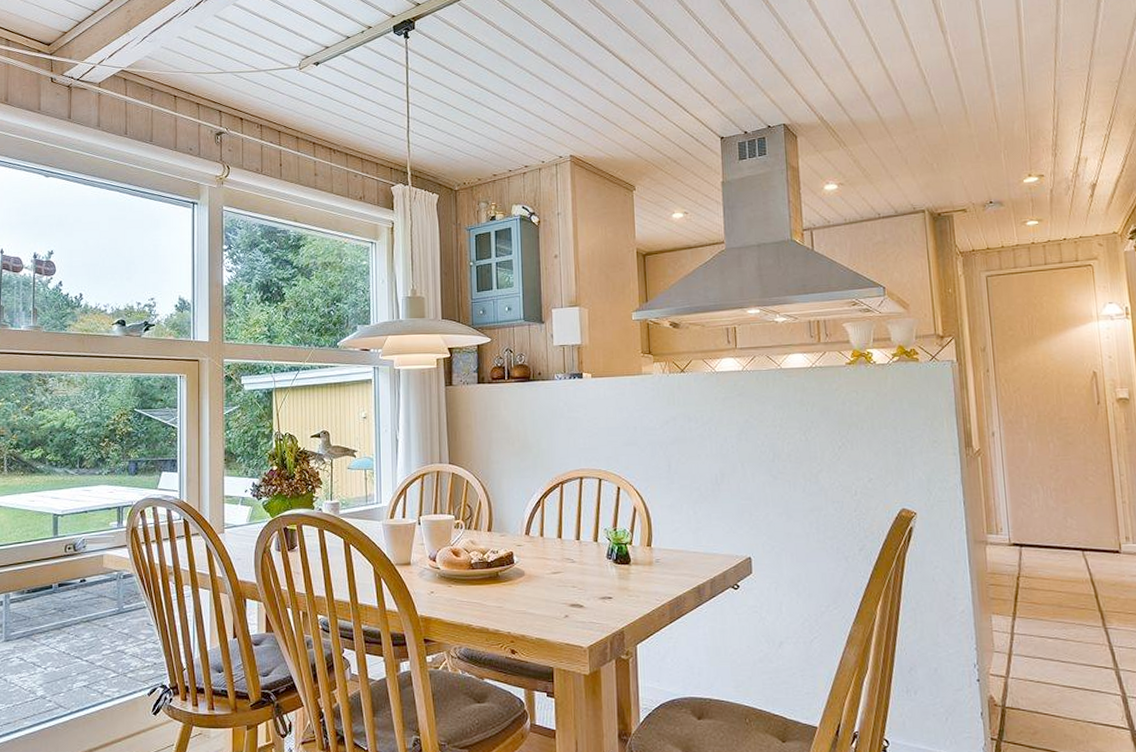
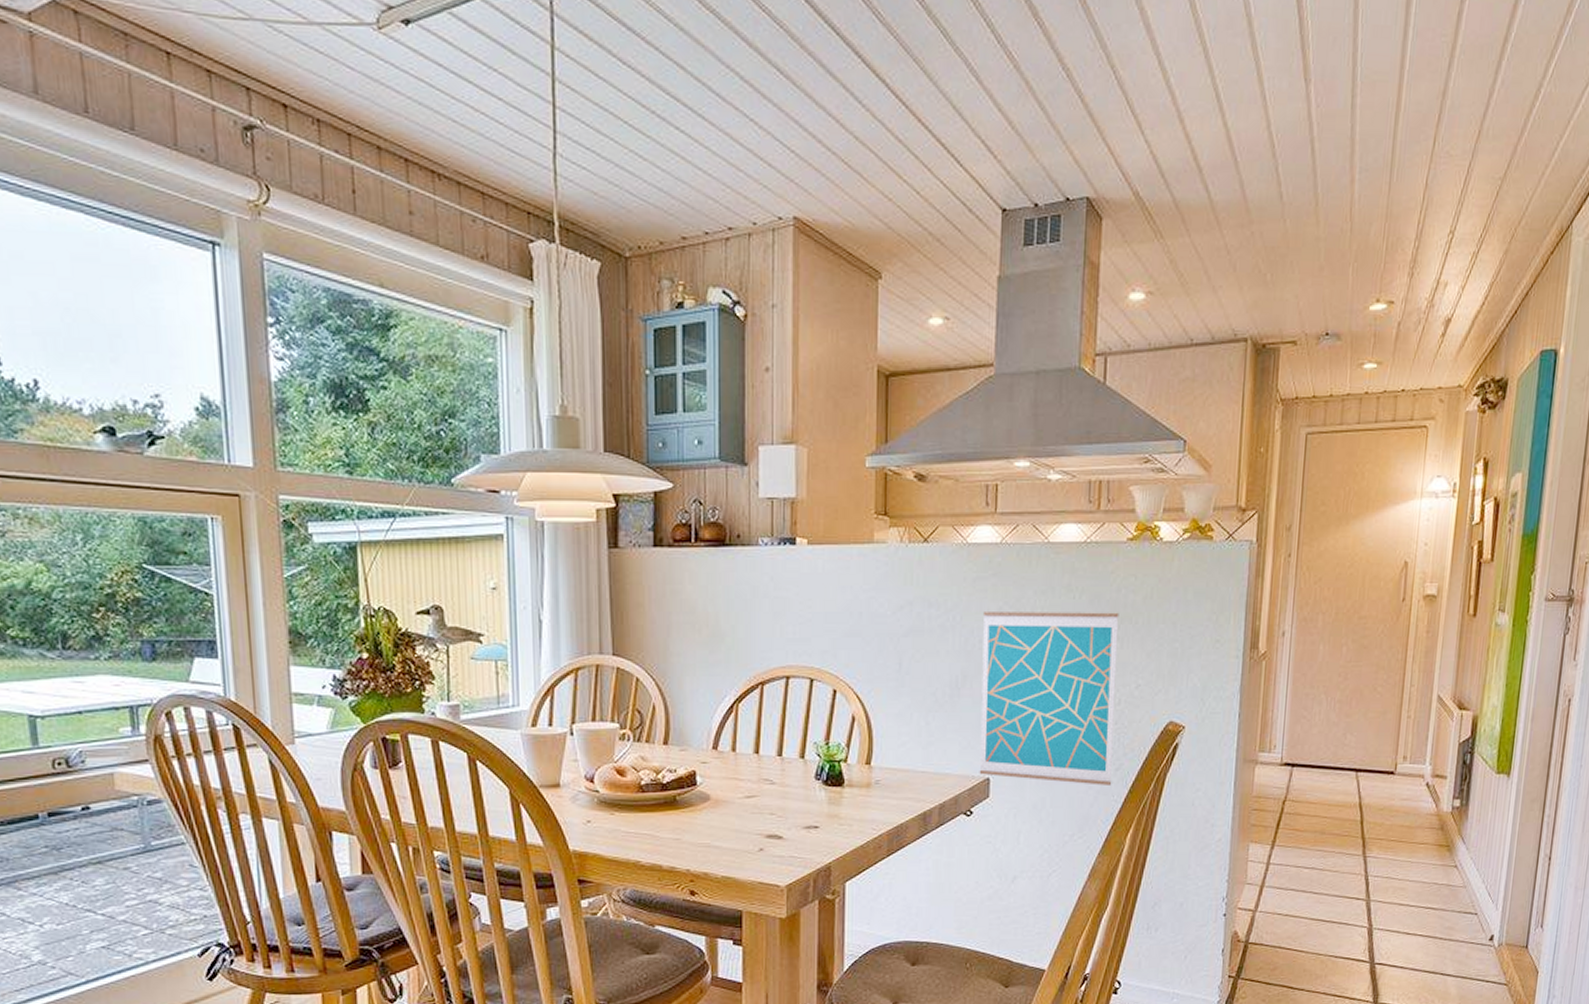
wall art: none [733,420,858,563] -> present [979,612,1119,785]

